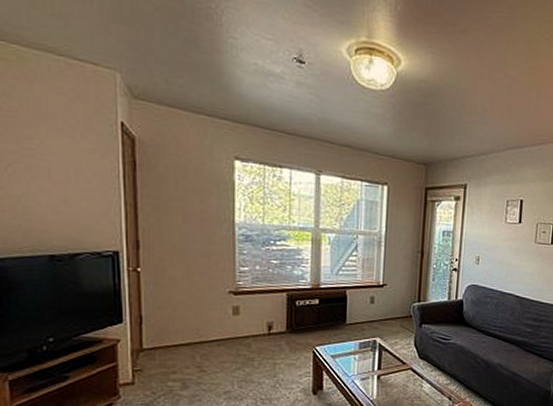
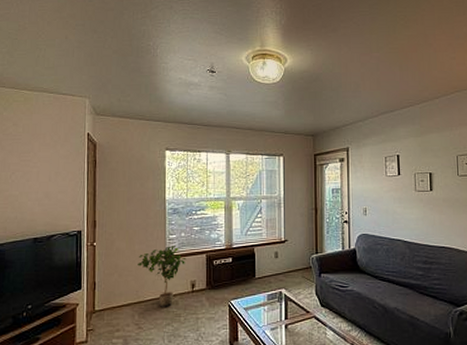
potted plant: none [198,280,262,350] -> present [138,246,187,307]

